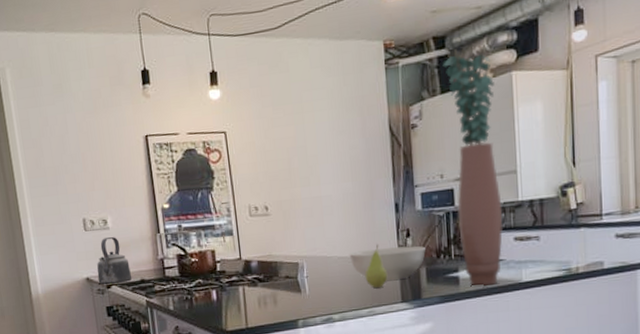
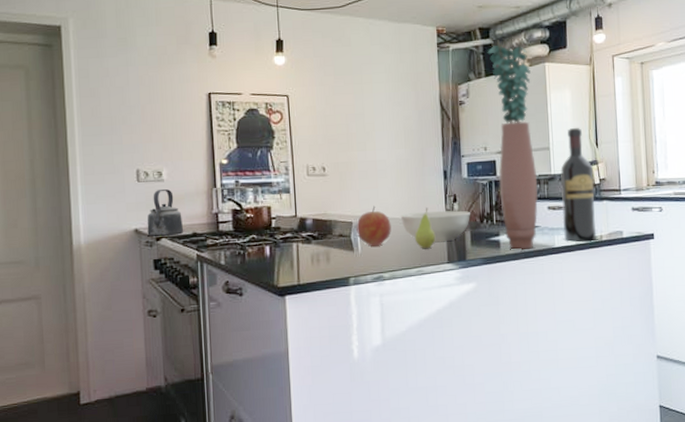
fruit: none [303,245,340,287] -> present [356,206,391,246]
wine bottle: none [529,144,571,276] -> present [560,127,596,242]

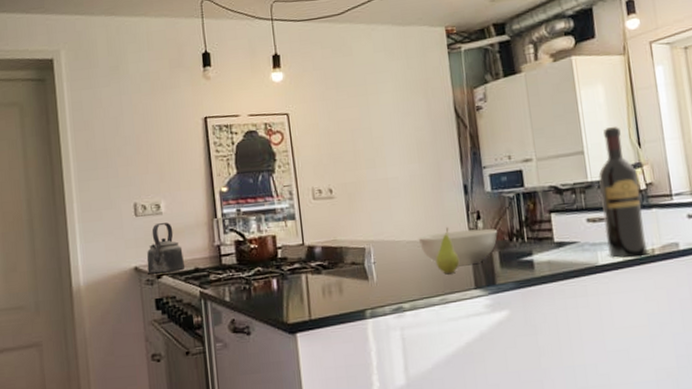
fruit: present [356,206,391,246] -> none [370,228,409,274]
vase: present [487,37,539,251] -> none [504,30,576,271]

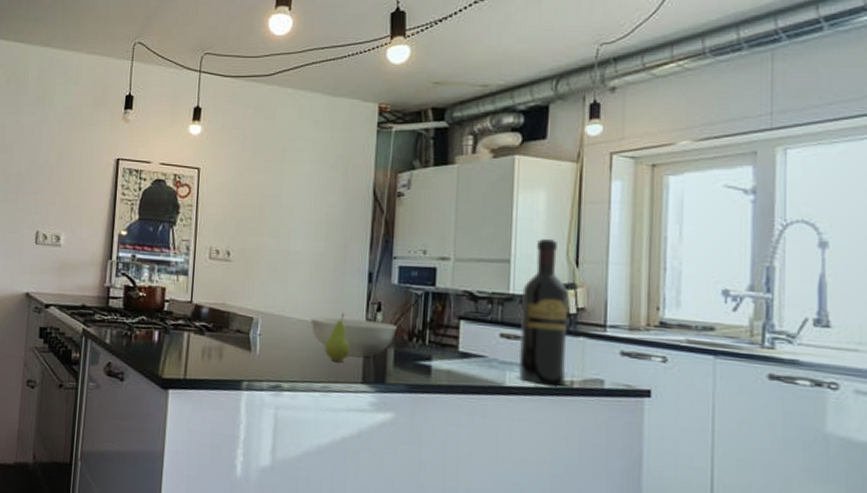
kettle: present [146,223,185,274] -> none [37,255,74,305]

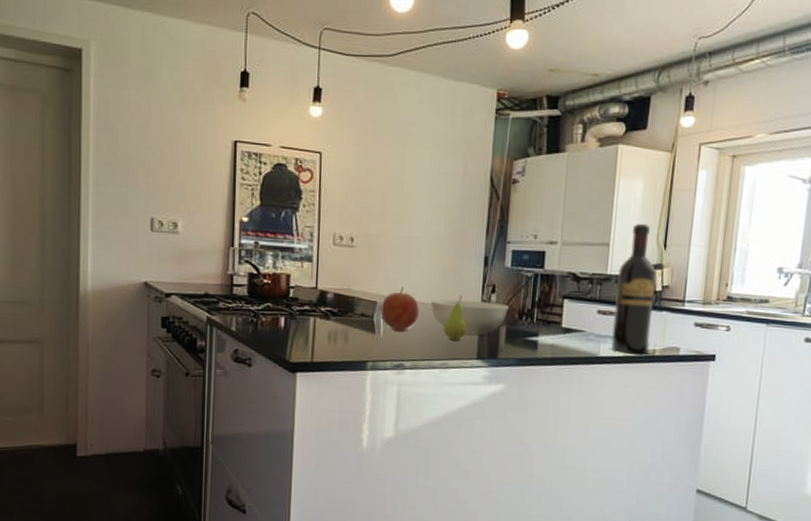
fruit: none [257,302,298,350] -> present [380,286,419,331]

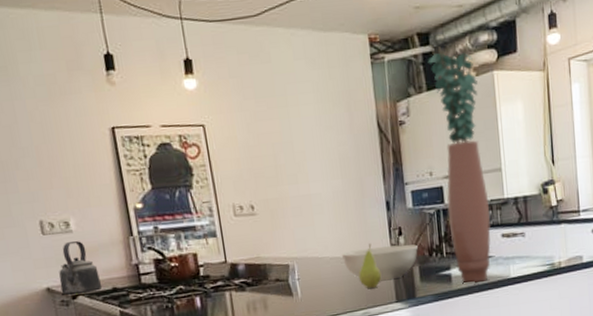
kettle: none [157,242,196,293] -> present [59,241,102,295]
fruit: present [380,286,419,331] -> none [293,245,333,290]
vase: none [544,108,600,356] -> present [427,42,491,284]
wine bottle: present [611,223,657,354] -> none [514,143,554,271]

